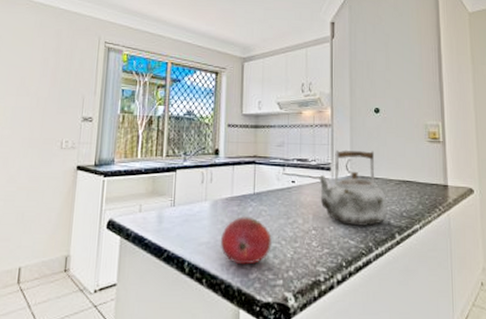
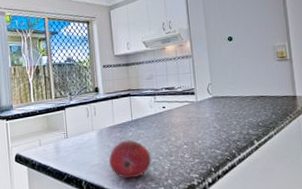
kettle: present [317,150,387,226] -> none [183,73,246,138]

